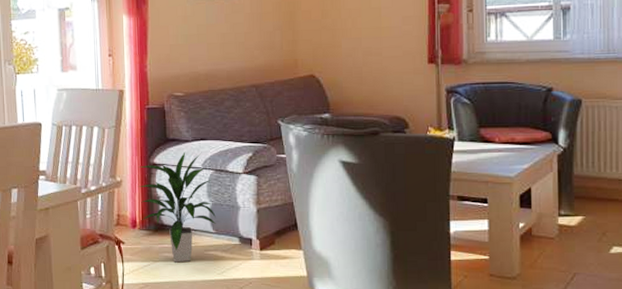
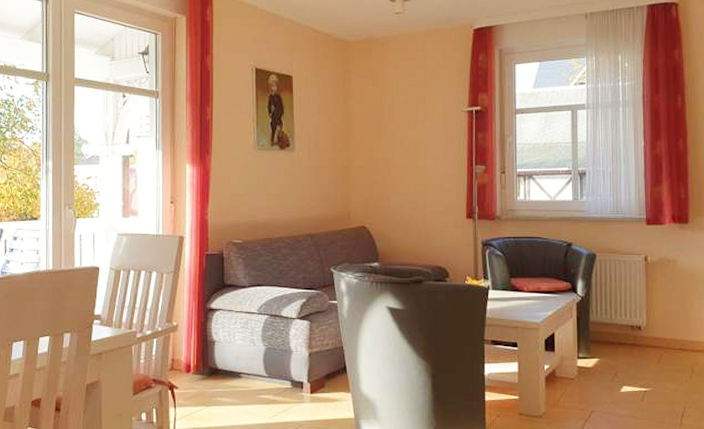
indoor plant: present [138,151,216,263] -> none [194,297,269,407]

